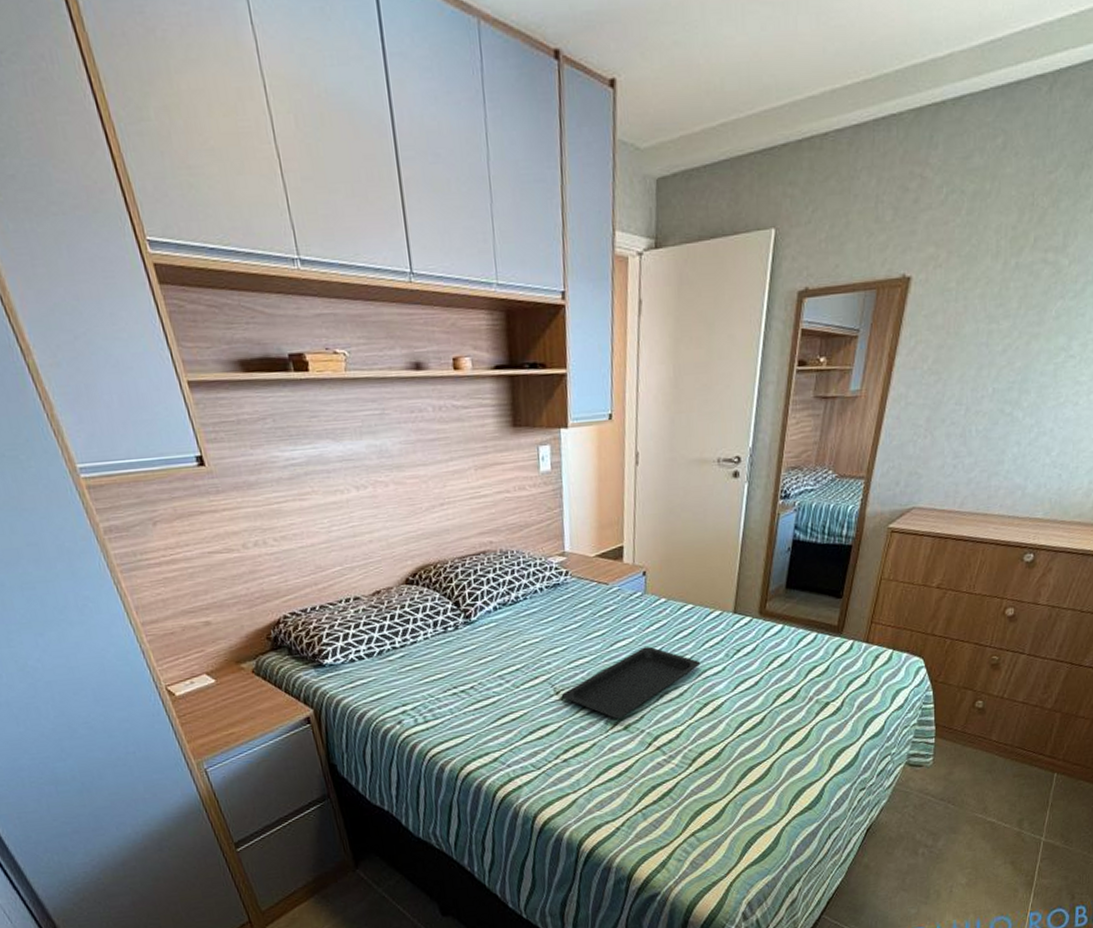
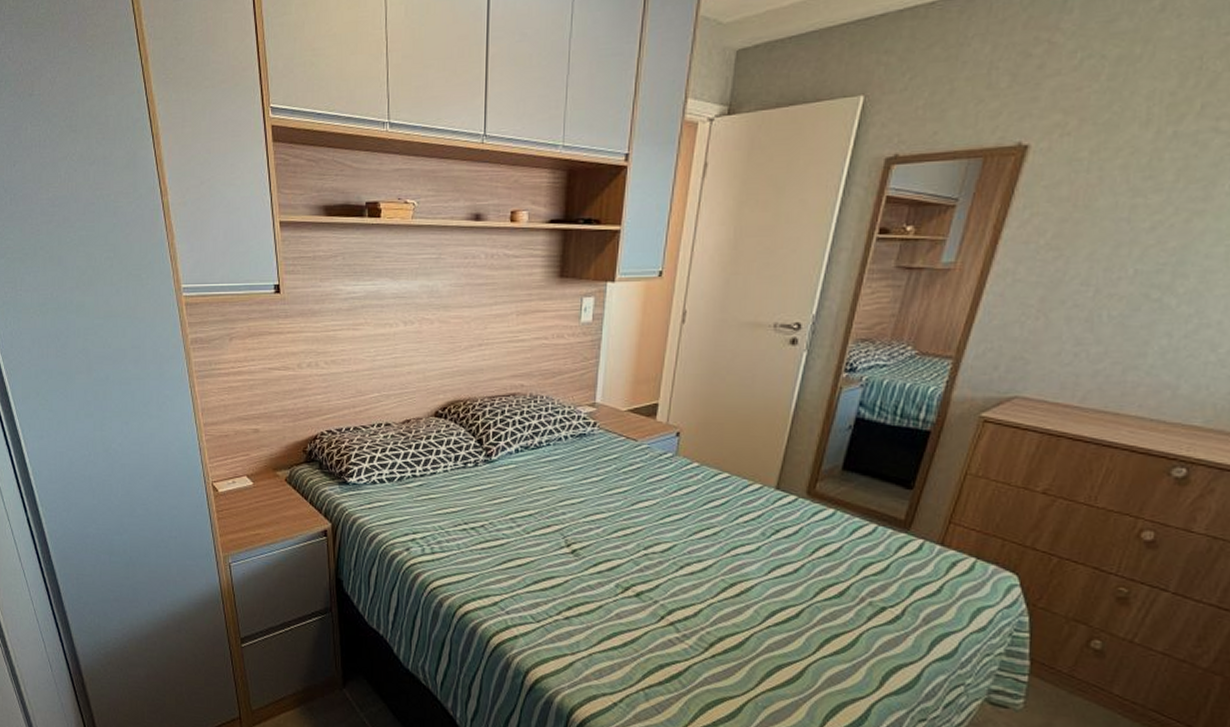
serving tray: present [561,646,701,719] -> none [572,511,731,584]

